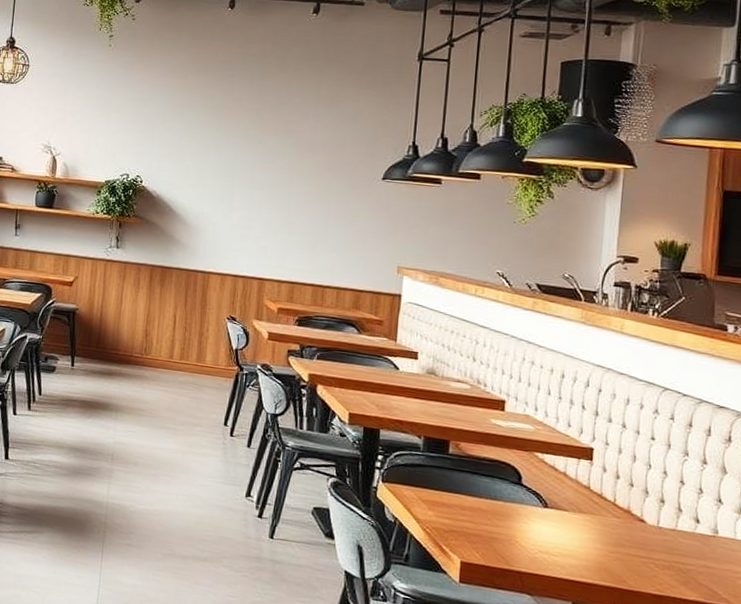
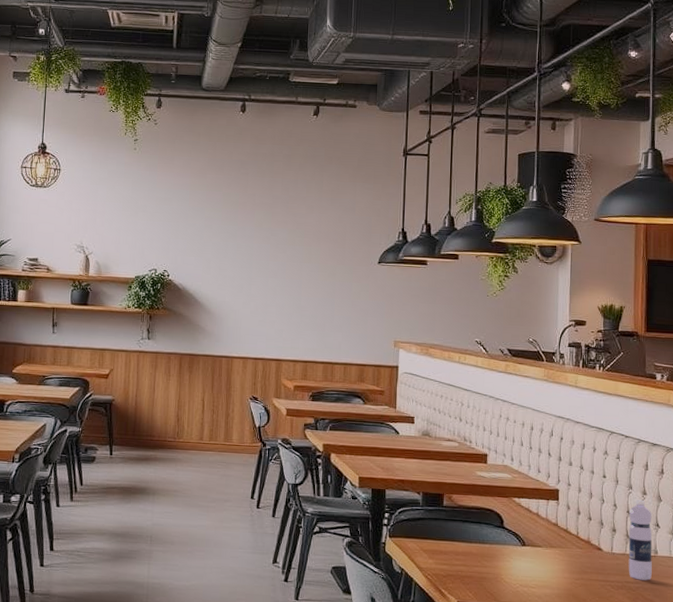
water bottle: none [678,468,713,563] -> present [628,499,652,580]

